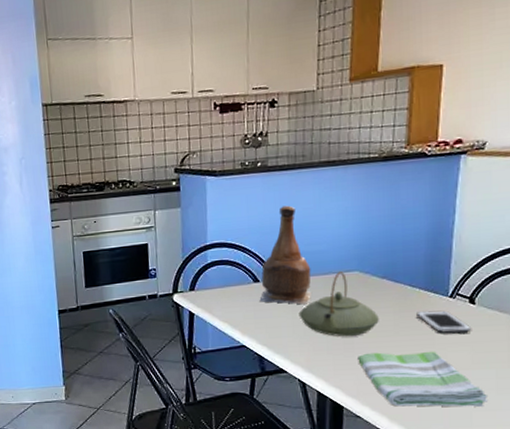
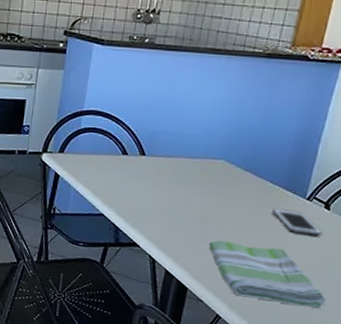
bottle: present [259,205,311,305] -> none [125,85,180,184]
teapot: present [298,272,379,337] -> none [160,158,236,223]

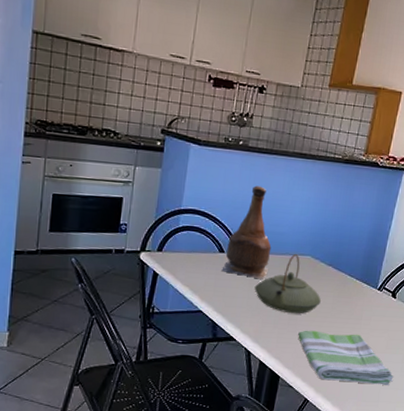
bottle: none [125,85,180,184] -> present [221,185,272,280]
teapot: none [160,158,236,223] -> present [254,254,321,314]
cell phone: present [272,208,323,237] -> none [351,299,391,322]

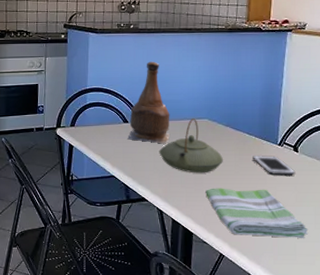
cell phone: none [351,299,391,322] -> present [253,156,296,176]

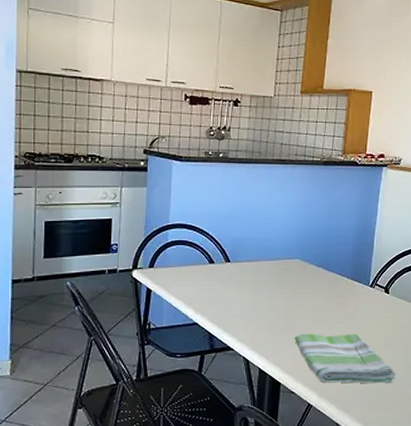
bottle: present [127,61,170,144] -> none [213,195,260,287]
teapot: present [159,119,223,173] -> none [247,259,314,318]
cell phone: present [253,156,296,176] -> none [344,298,386,319]

